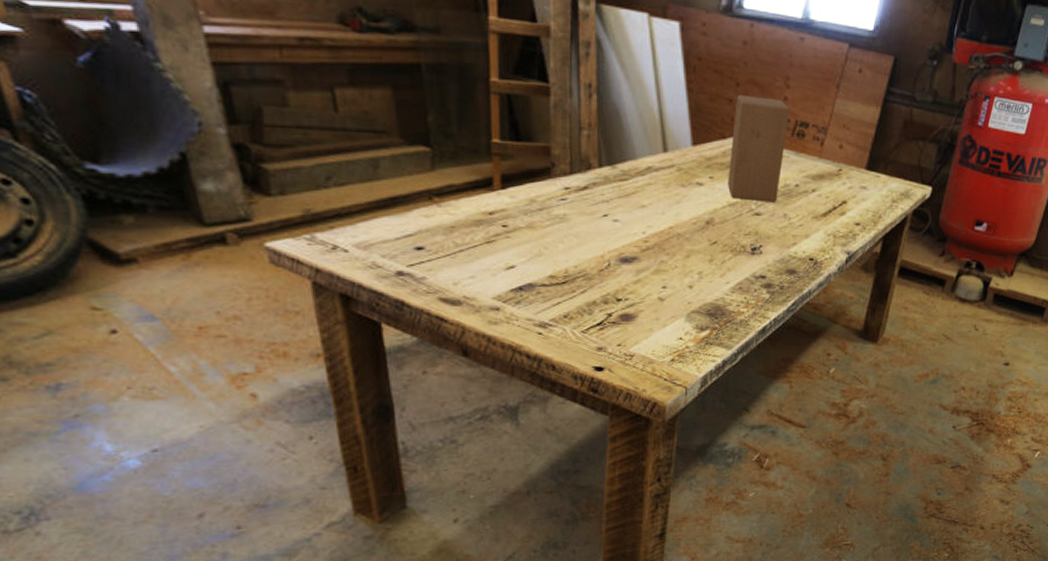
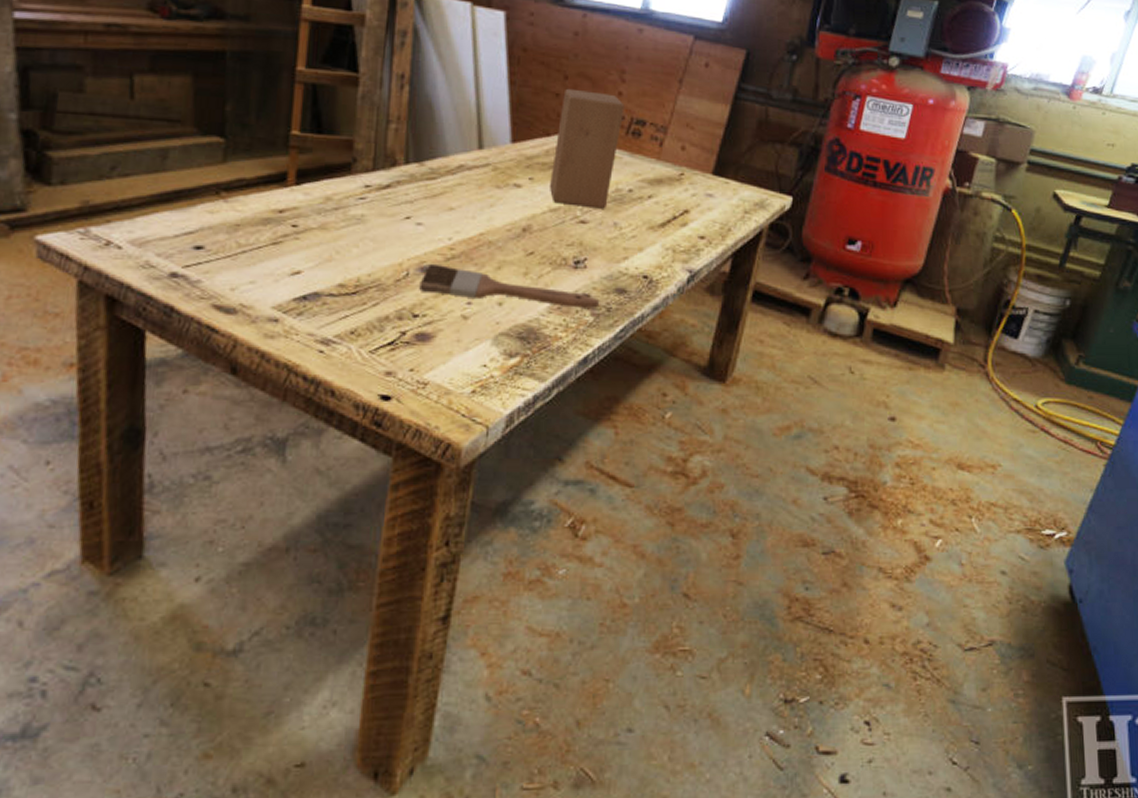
paint brush: none [620,256,774,287] -> present [419,264,600,309]

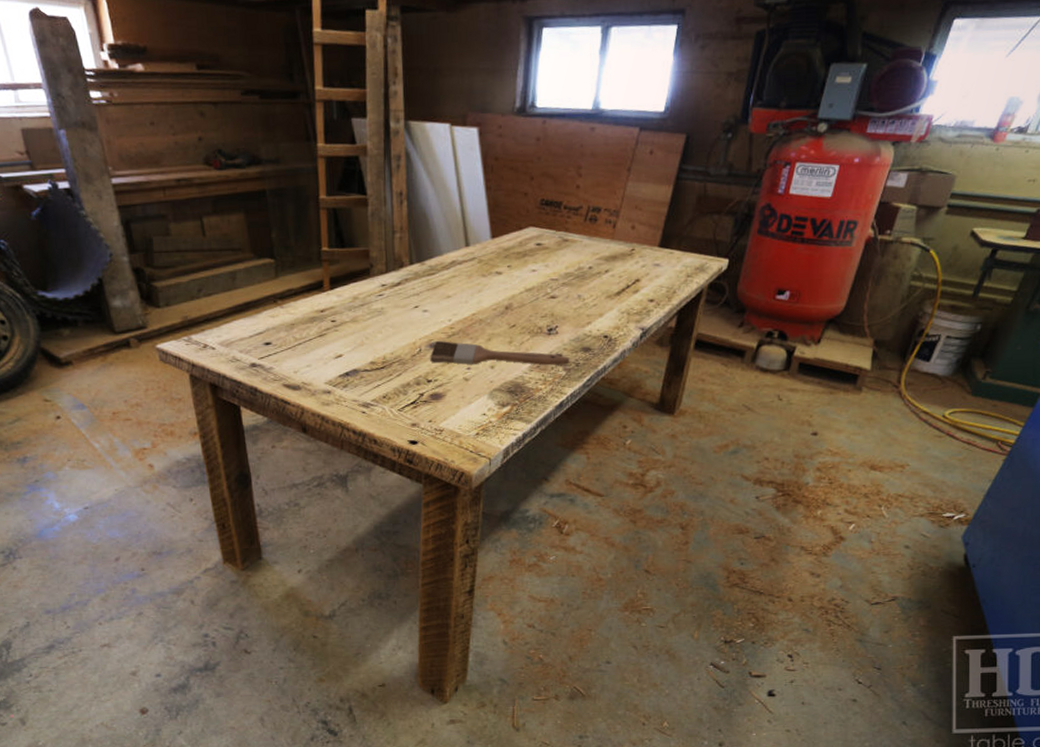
wooden block: present [549,88,625,209] -> none [524,187,582,286]

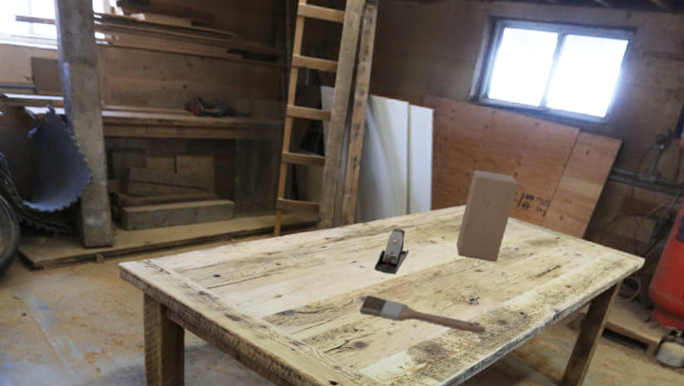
hand plane: none [439,263,475,315] -> present [374,228,410,274]
wooden block: none [524,187,582,286] -> present [456,169,519,262]

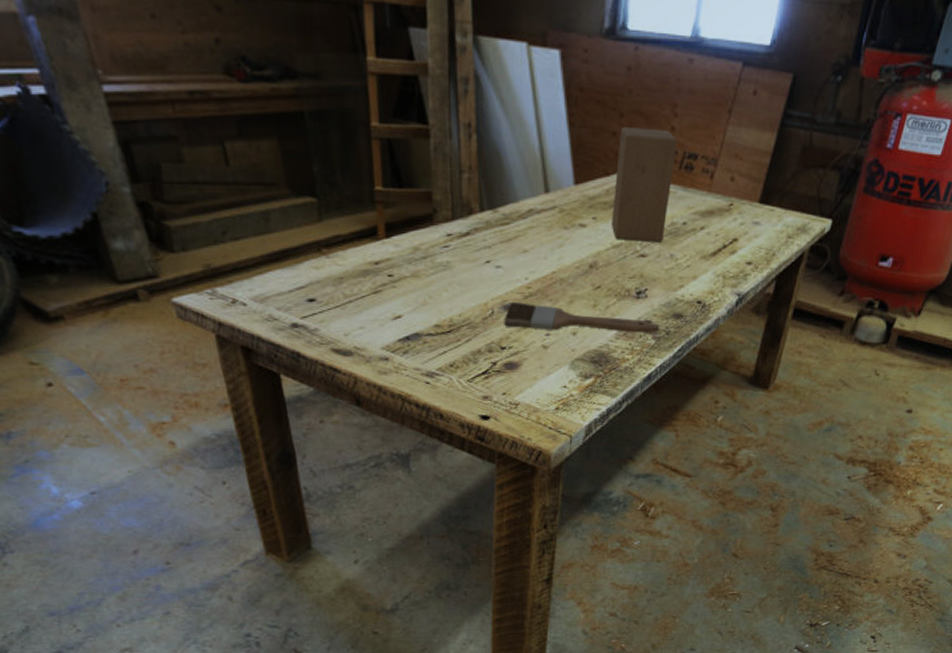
hand plane: present [374,228,410,274] -> none [514,212,555,272]

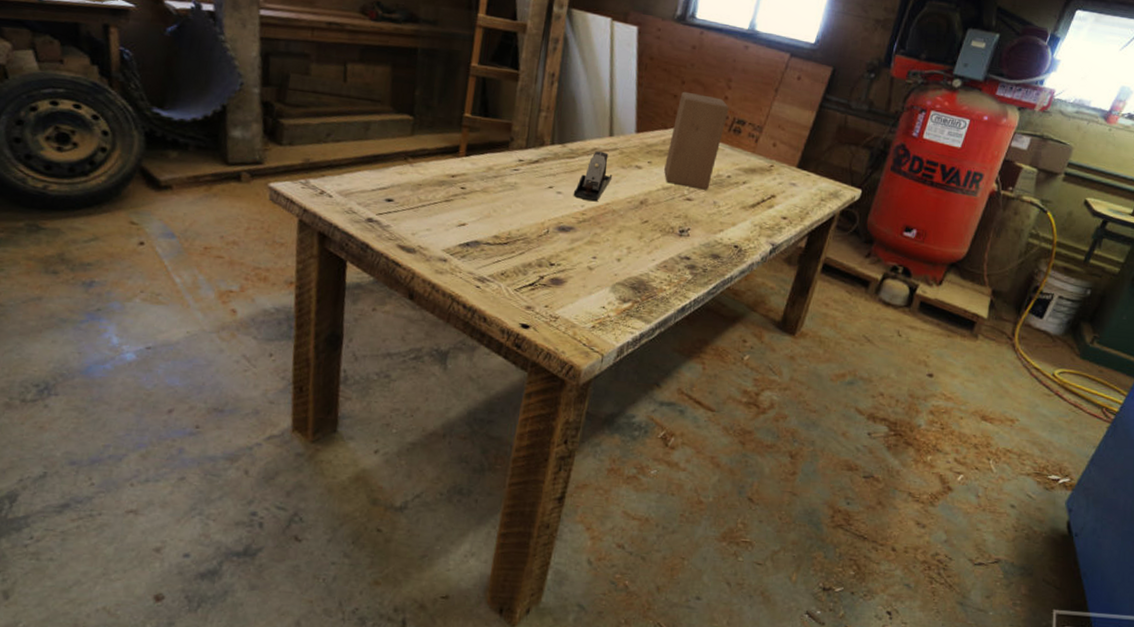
paint brush: present [504,302,660,333] -> none [556,225,698,269]
hand plane: none [514,212,555,272] -> present [573,151,613,202]

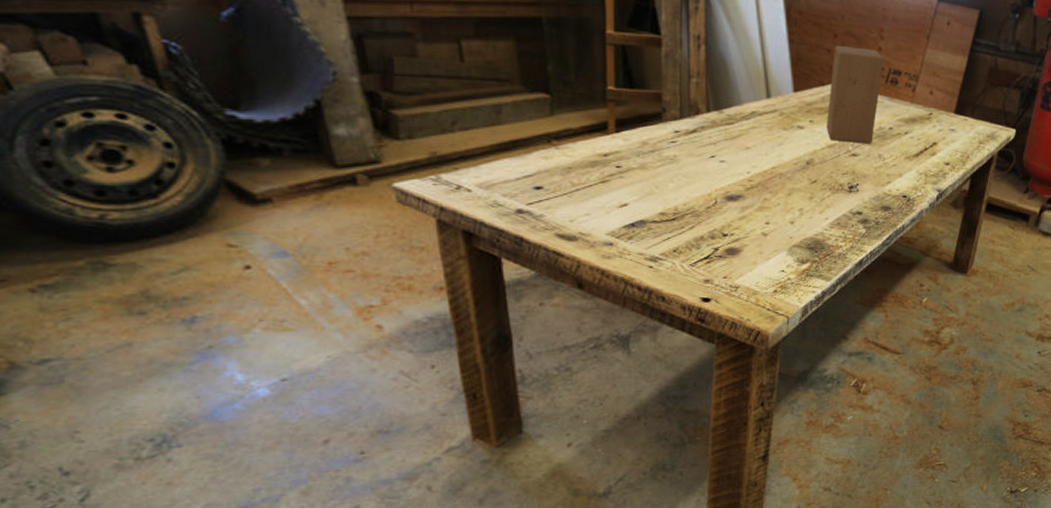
hand plane: present [573,151,613,202] -> none [737,114,775,167]

